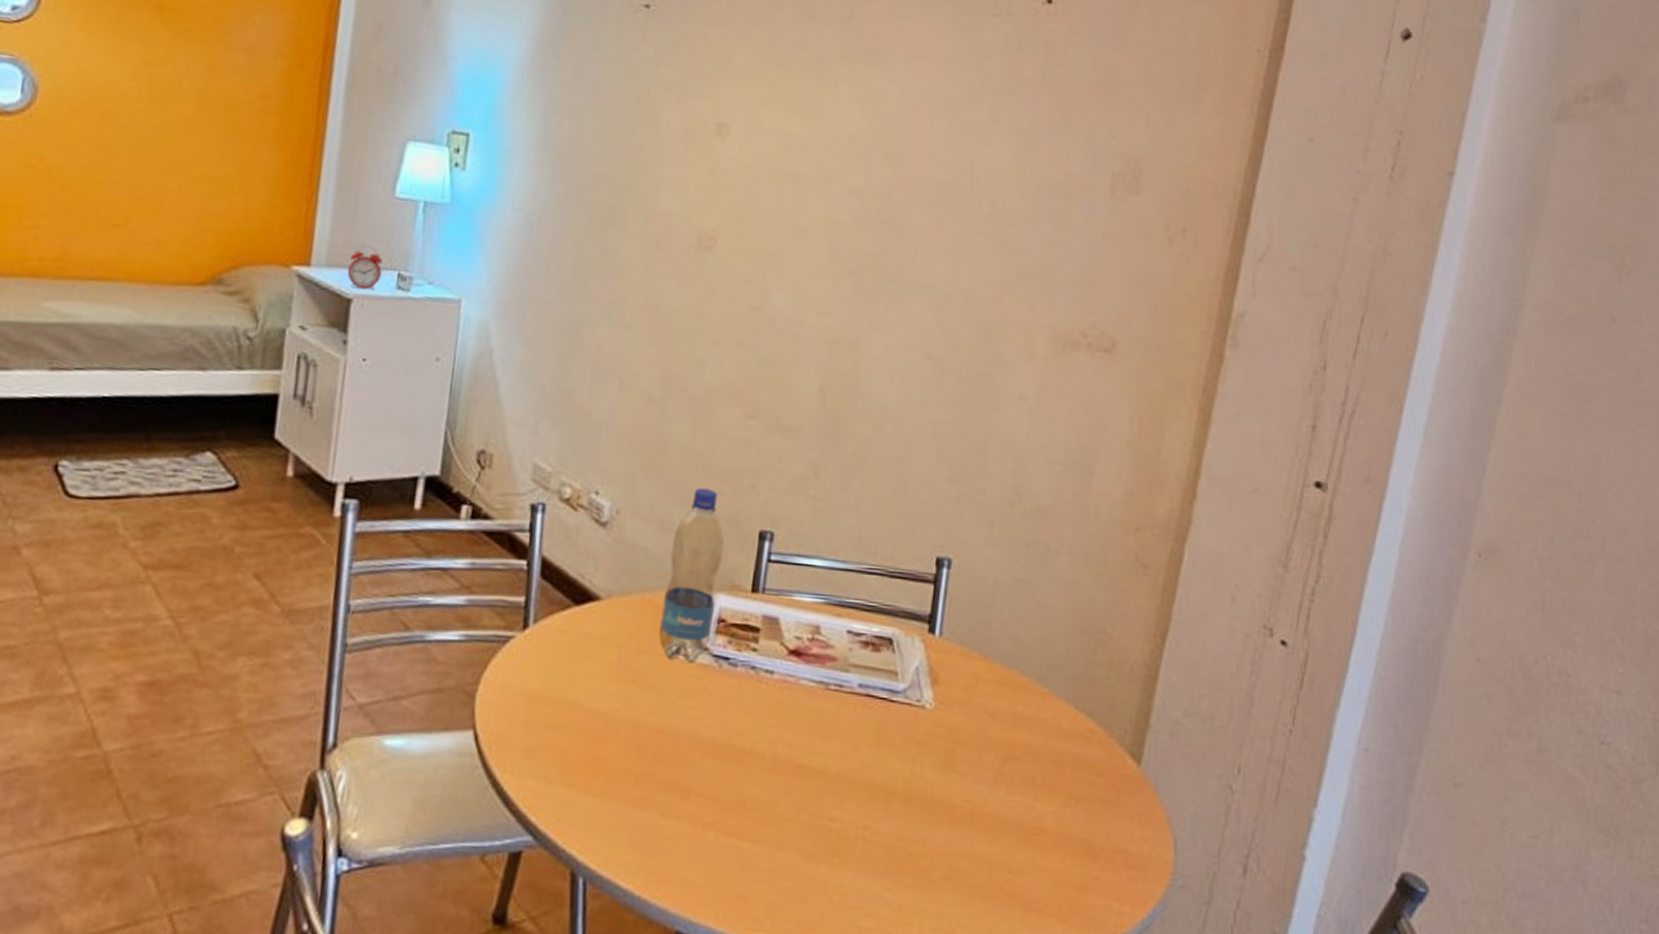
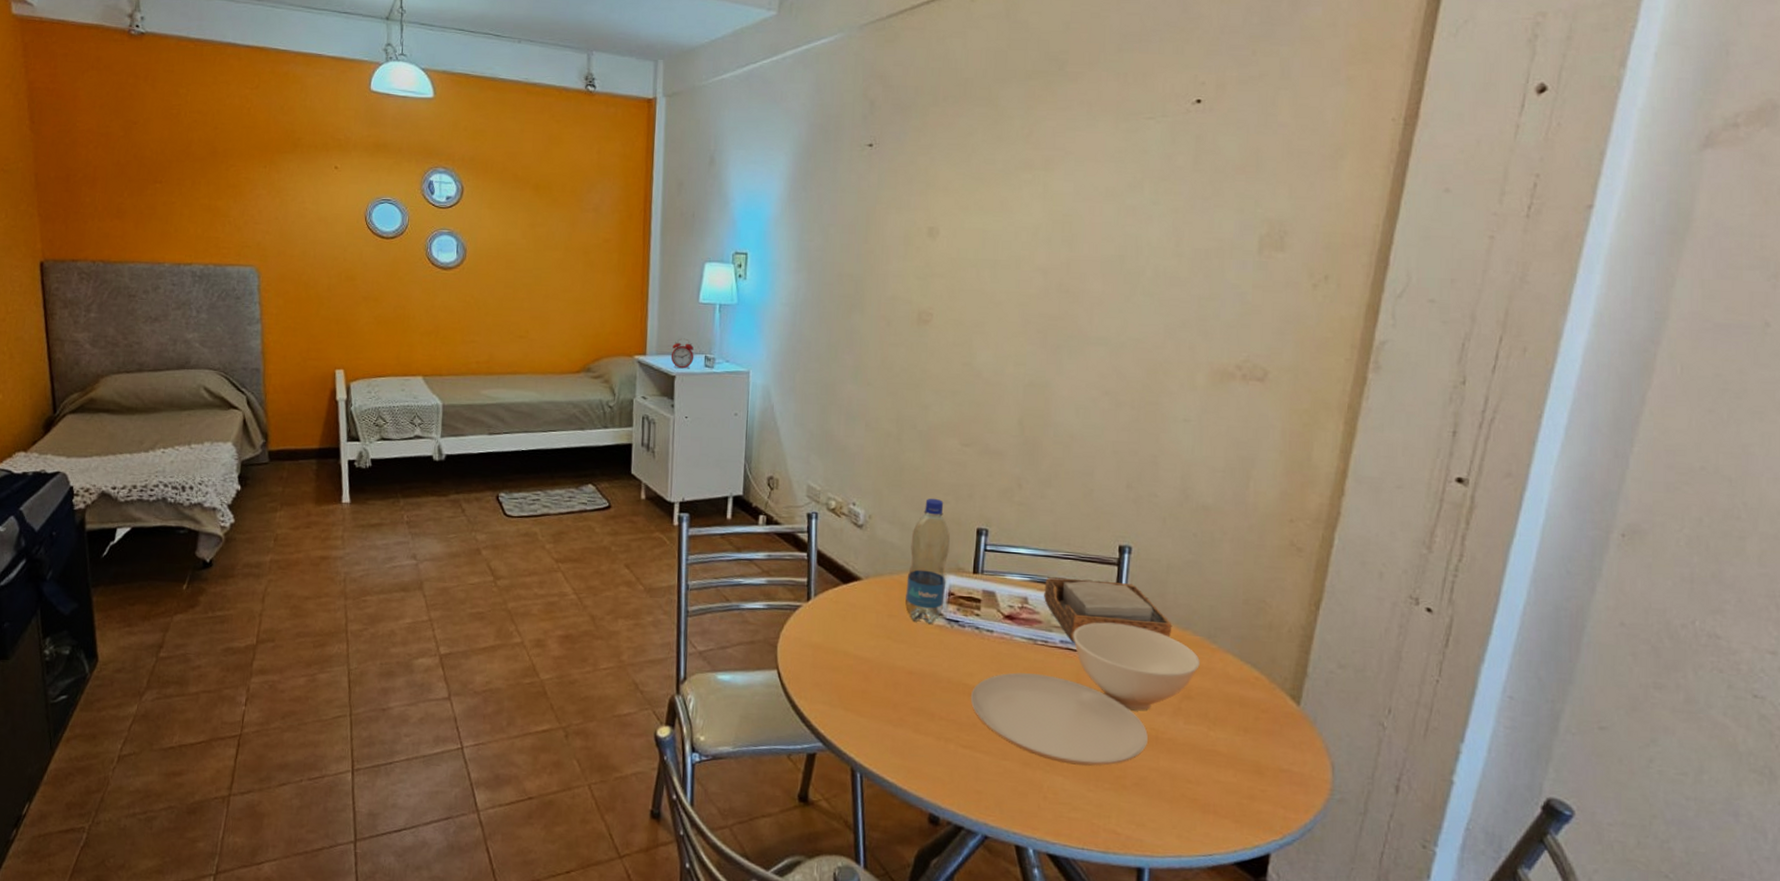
plate: none [739,728,962,855] -> present [970,672,1148,766]
napkin holder: none [841,598,995,685] -> present [1044,577,1171,642]
bowl: none [875,659,1028,778] -> present [1073,622,1200,711]

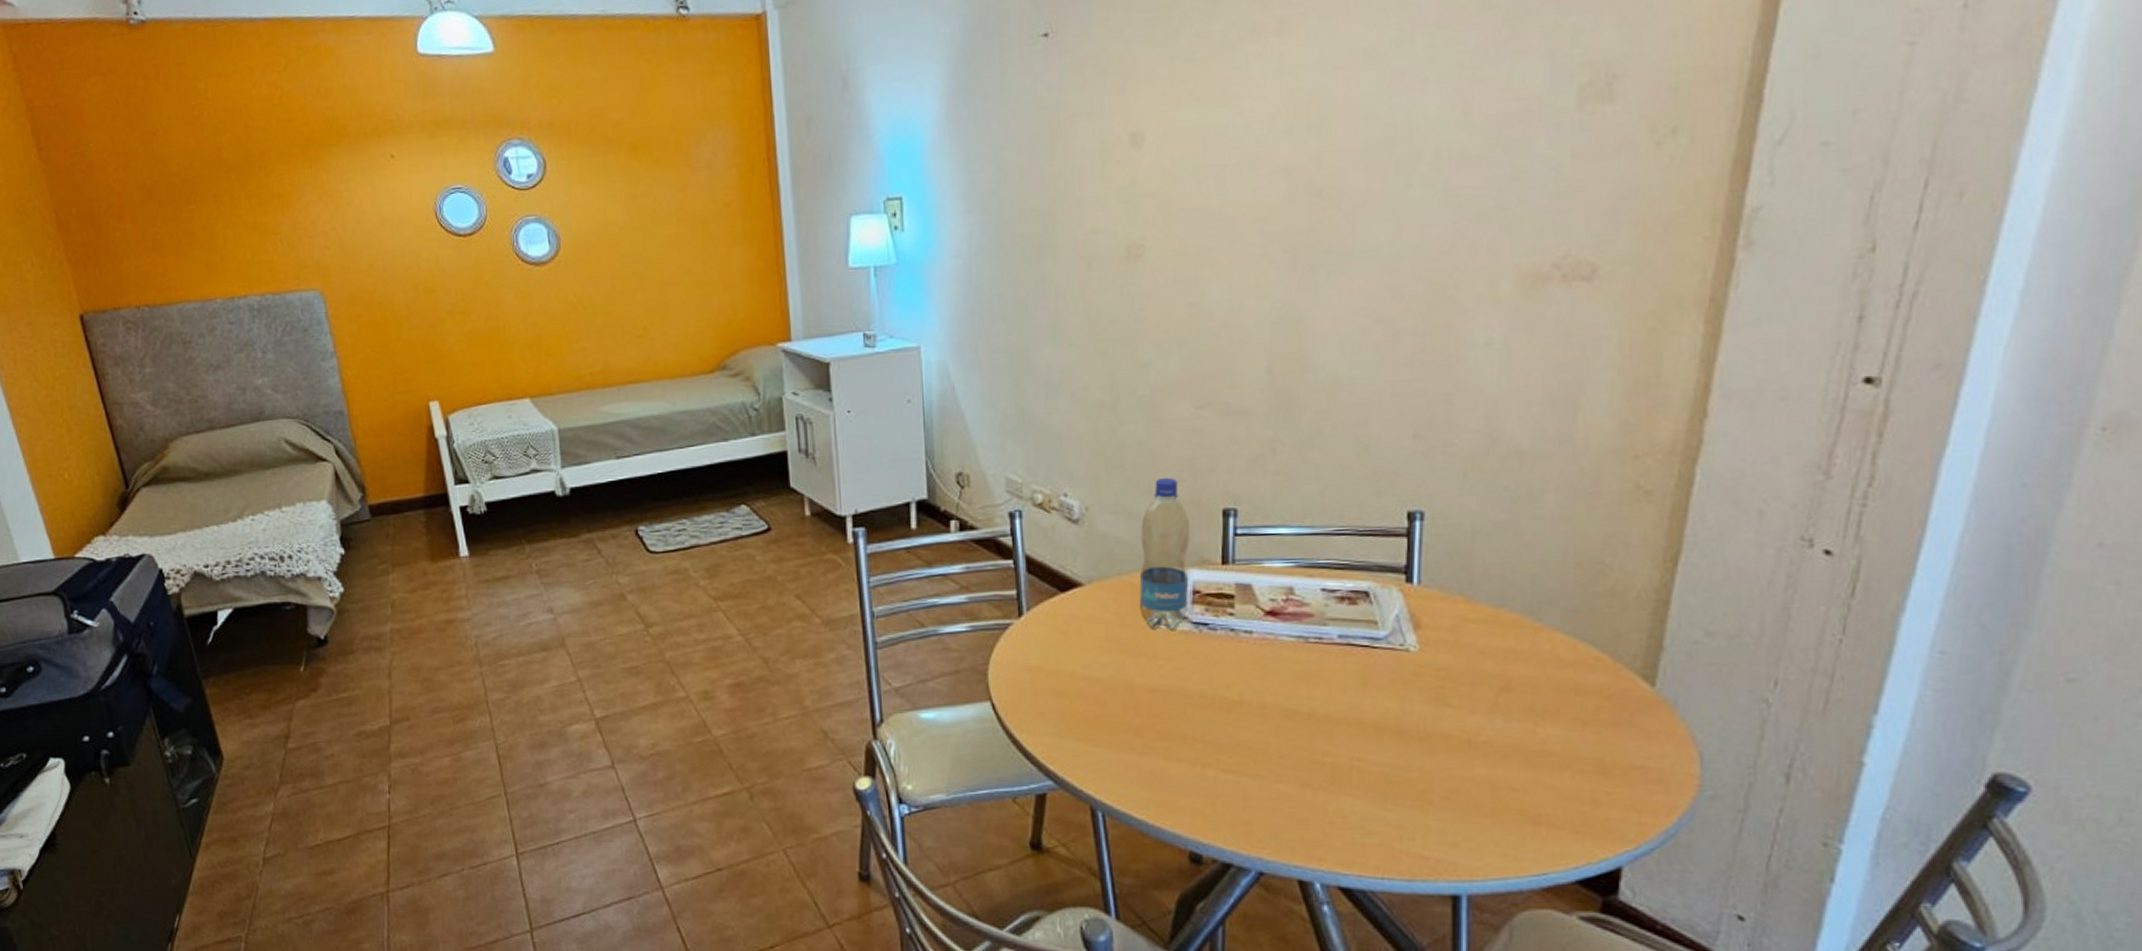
alarm clock: present [670,338,694,369] -> none [821,314,850,353]
plate: present [970,672,1148,766] -> none [1229,678,1458,781]
napkin holder: present [1044,577,1171,642] -> none [1314,557,1481,635]
bowl: present [1073,622,1200,711] -> none [1354,607,1521,711]

